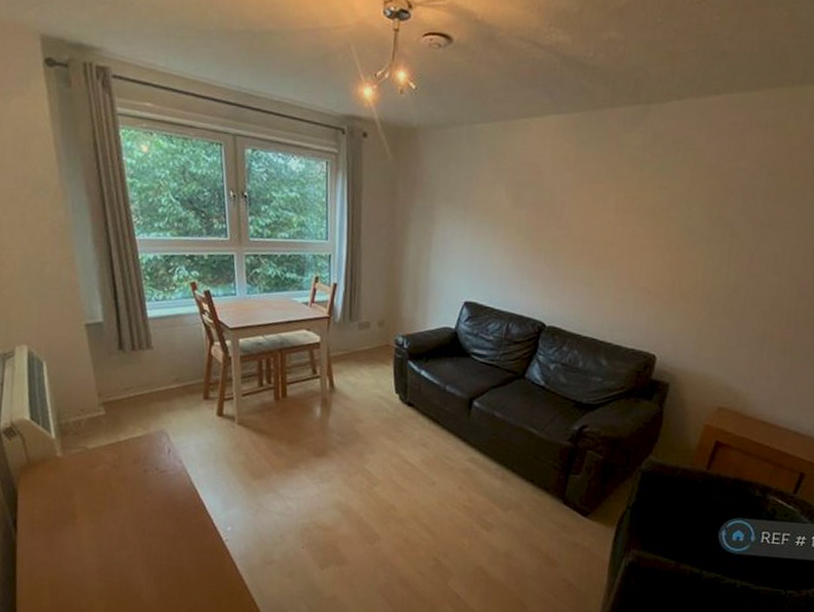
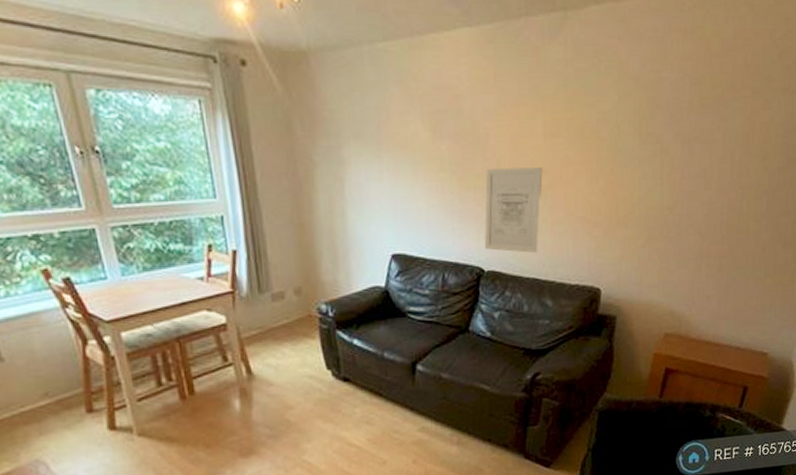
wall art: none [549,236,611,315] -> present [485,168,543,253]

